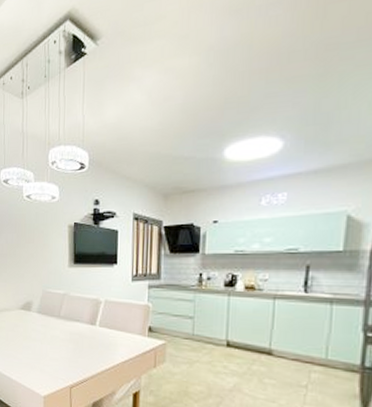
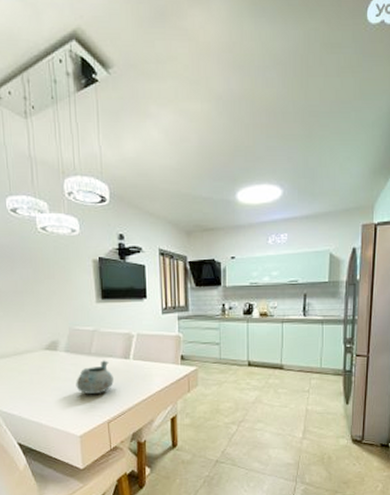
decorative bowl: none [44,324,79,358] -> present [76,360,114,395]

